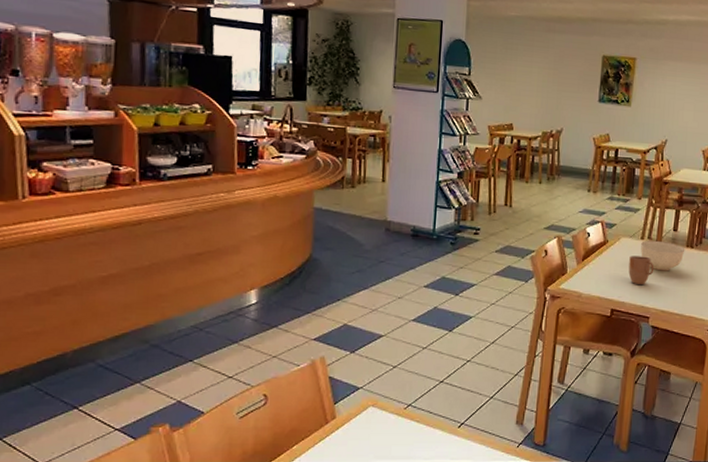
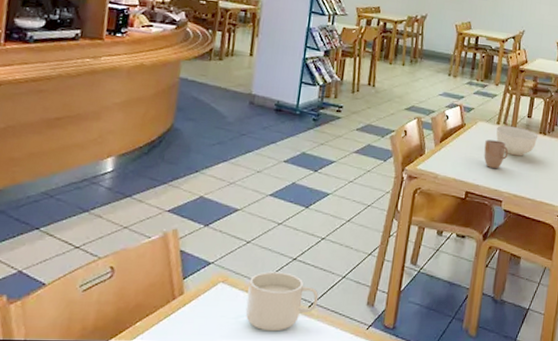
cup: none [397,394,468,451] -> present [245,271,319,332]

